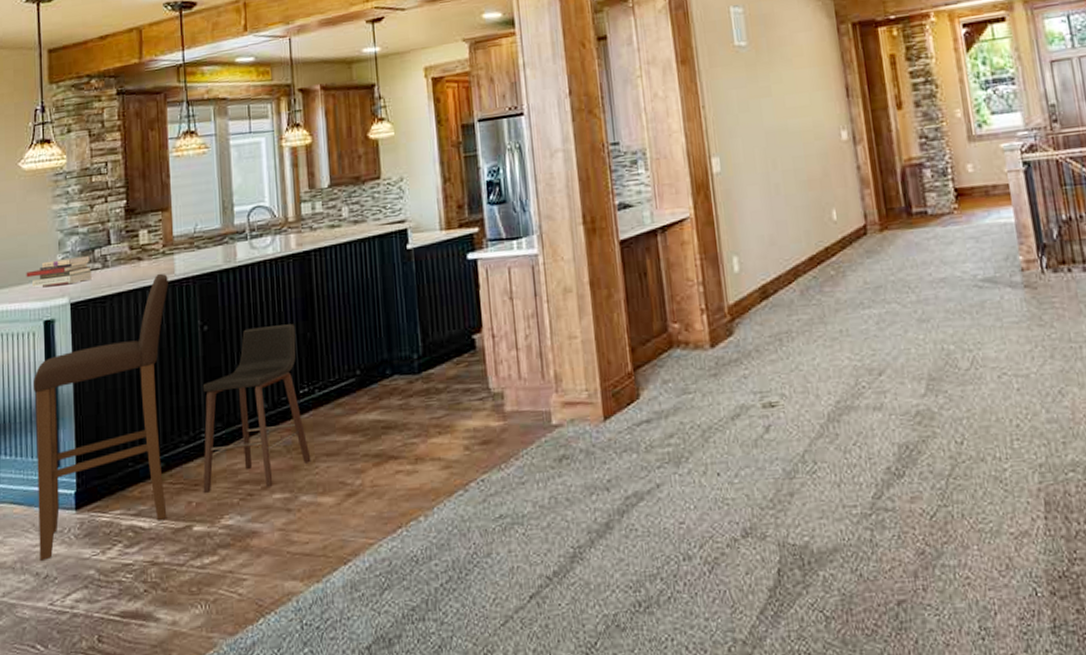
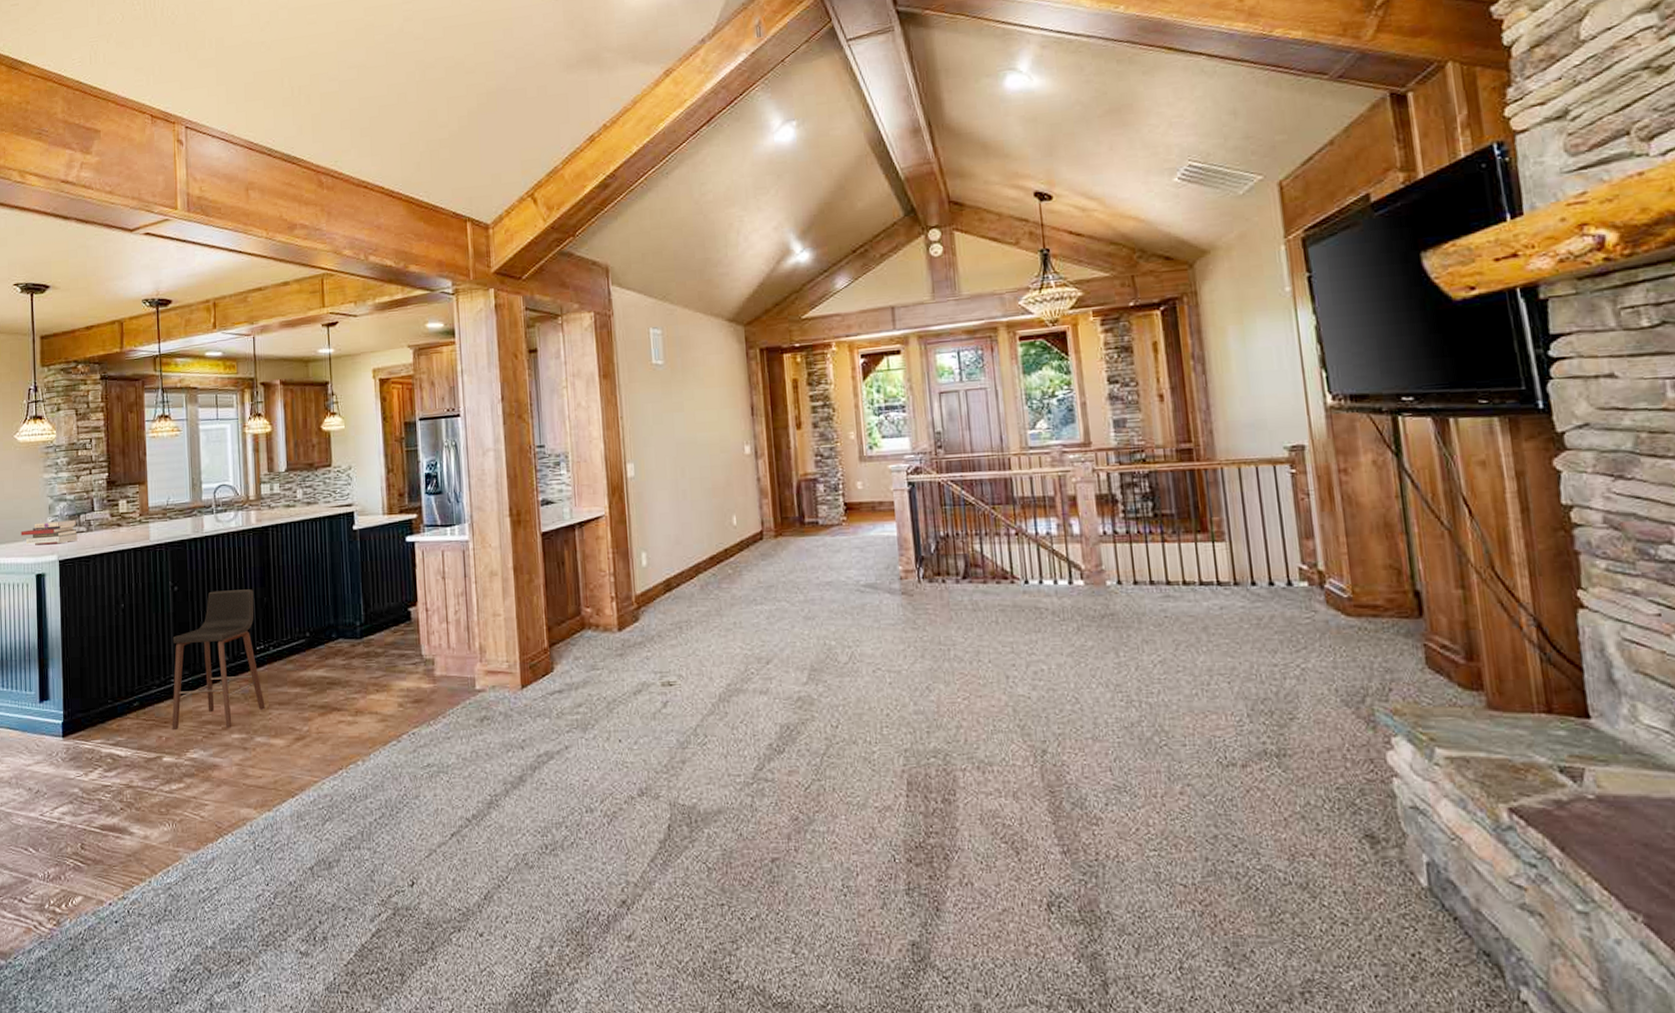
bar stool: present [32,273,168,562] -> none [26,538,144,779]

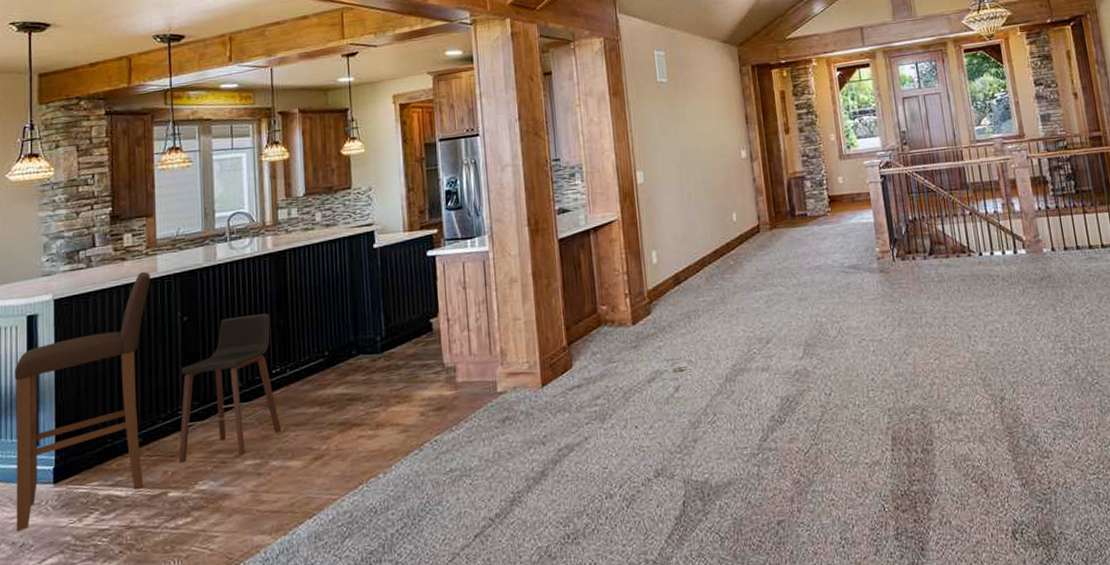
books: present [20,519,78,545] -> none [10,256,76,286]
bar stool: none [26,538,144,779] -> present [14,271,151,532]

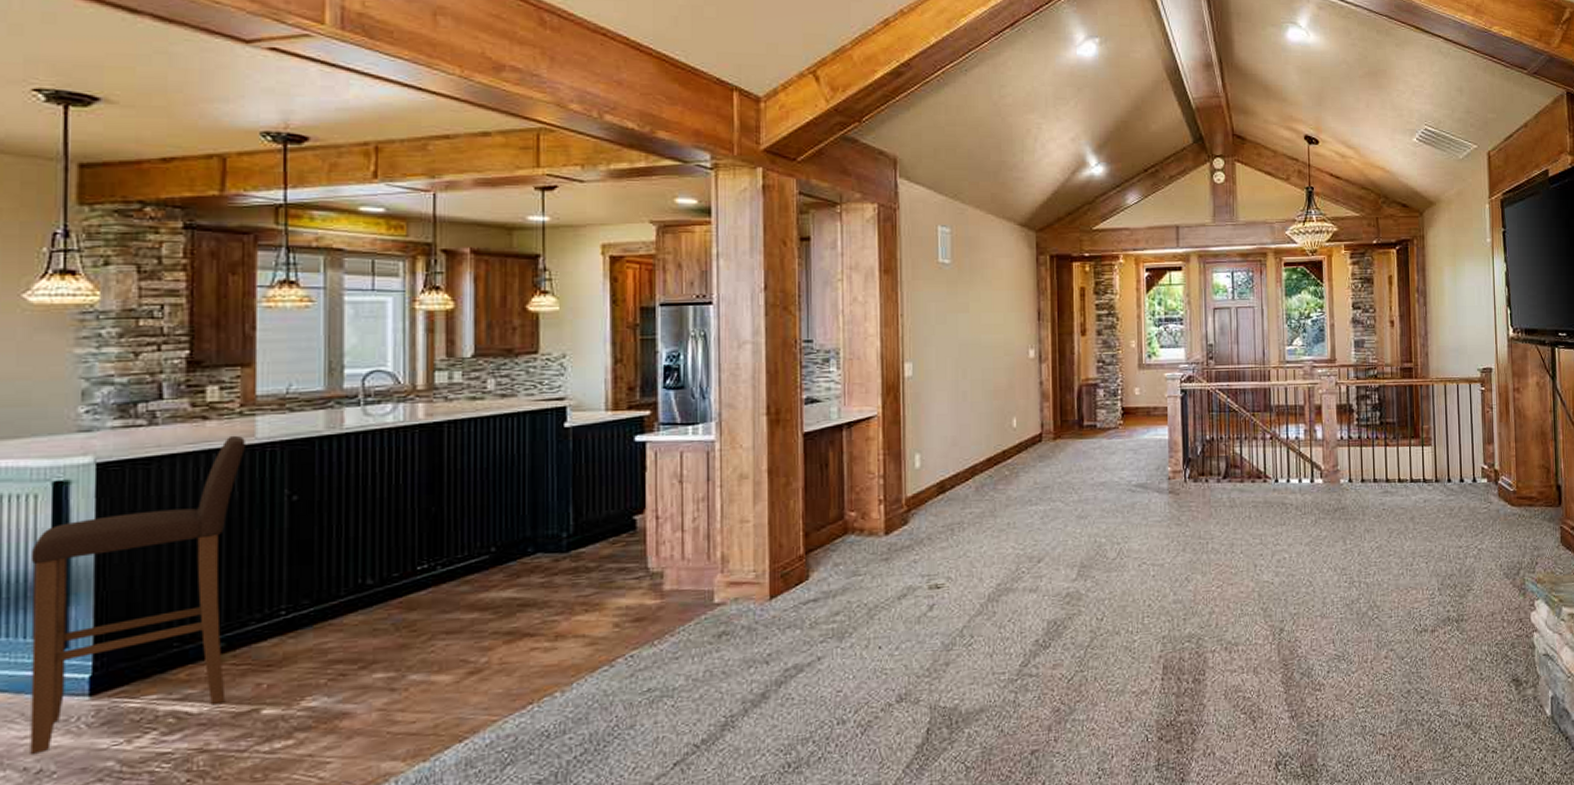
bar stool: present [179,313,281,464] -> none [278,497,426,675]

